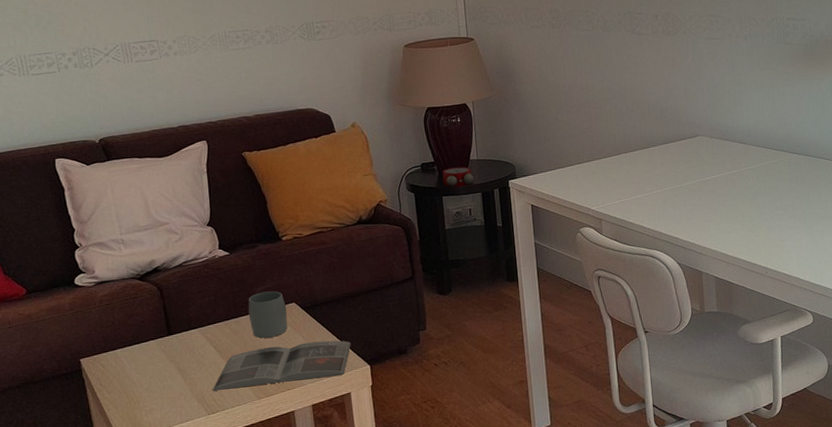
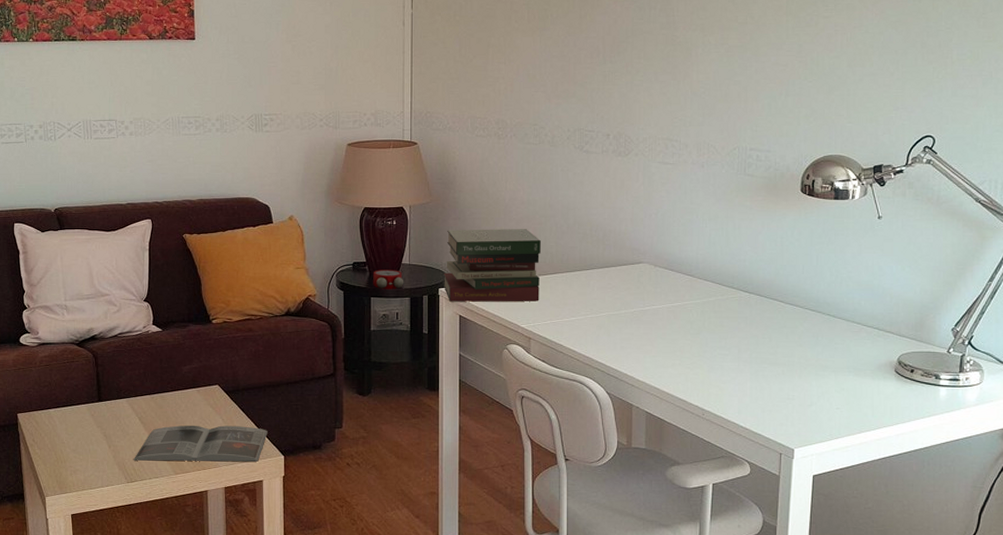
mug: present [248,291,288,338] -> none [174,371,210,416]
books: none [511,114,607,192] -> present [444,229,541,302]

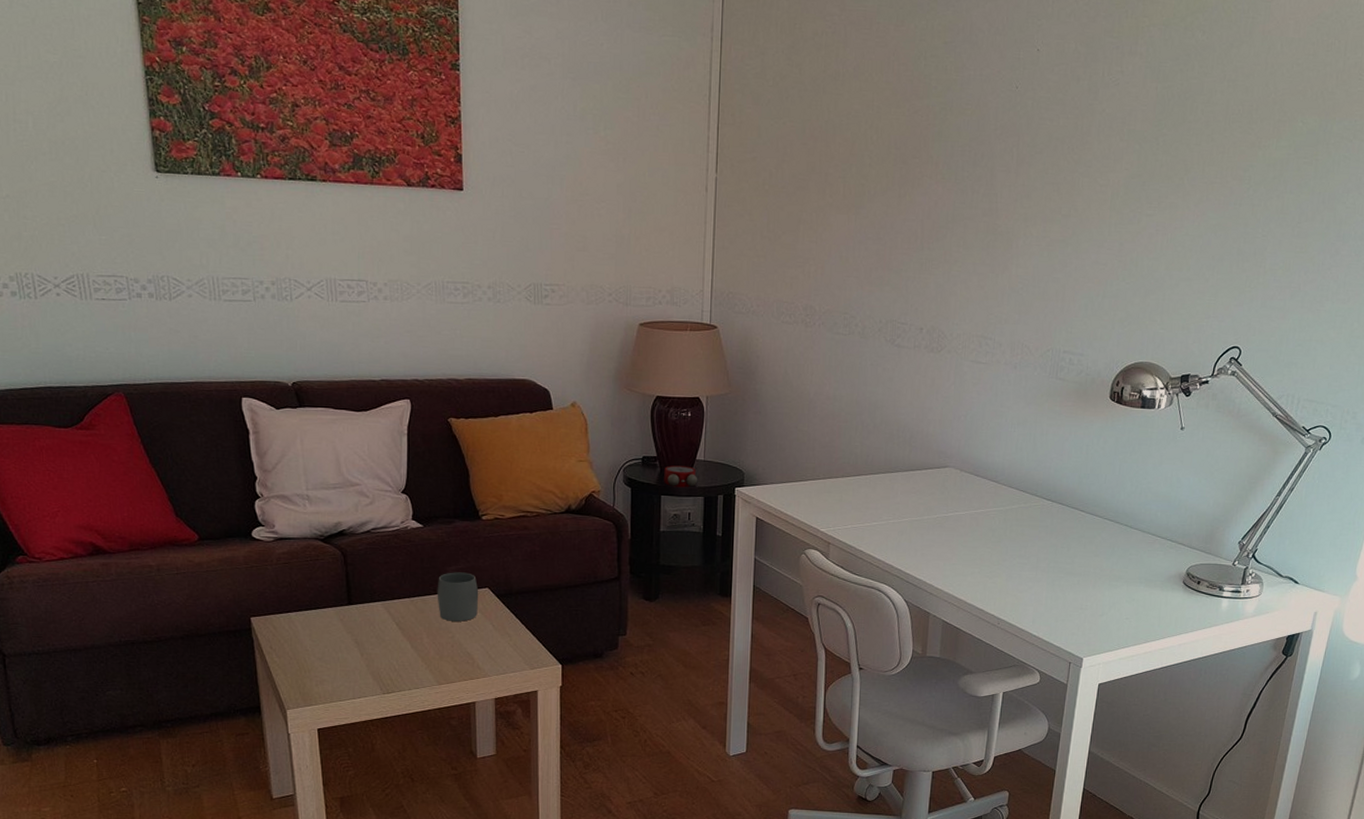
magazine: present [134,425,268,462] -> none [390,631,544,671]
mug: none [174,371,210,416] -> present [437,572,479,622]
books: present [444,229,541,302] -> none [740,424,845,505]

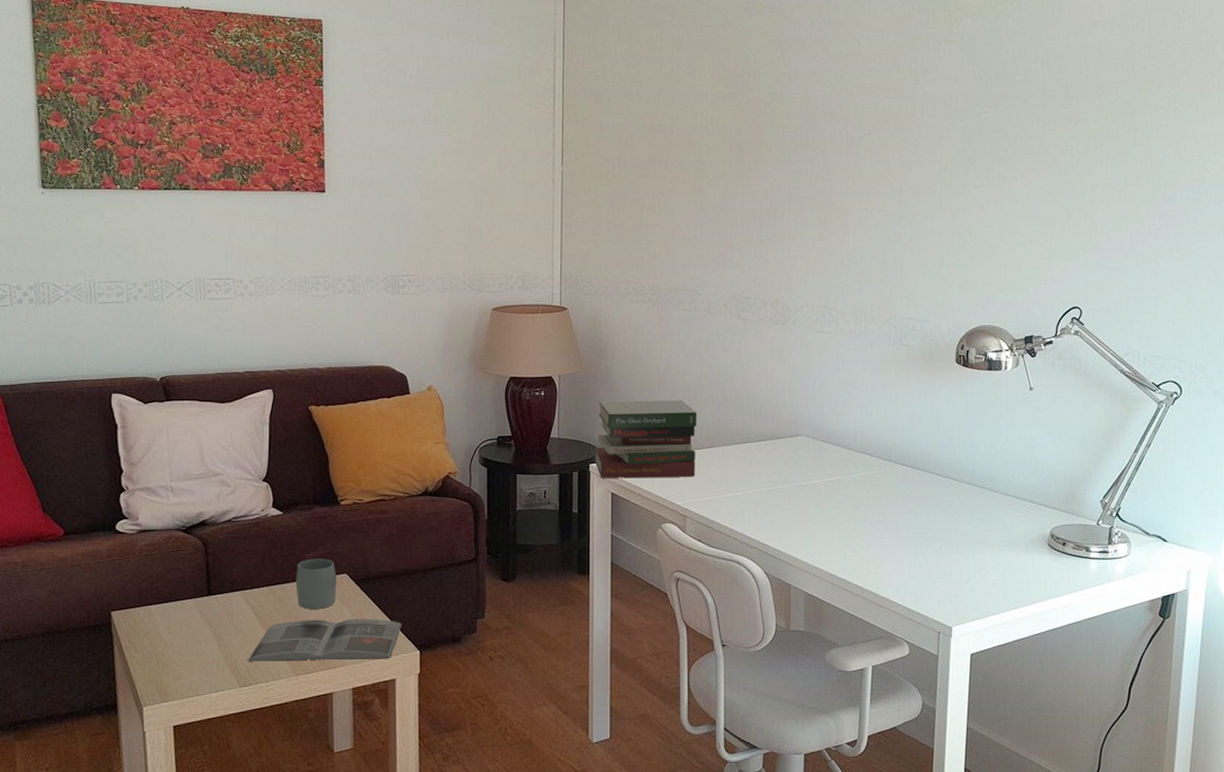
magazine: none [390,631,544,671] -> present [248,619,402,661]
alarm clock: present [664,465,698,488] -> none [519,444,553,466]
books: none [740,424,845,505] -> present [595,400,697,478]

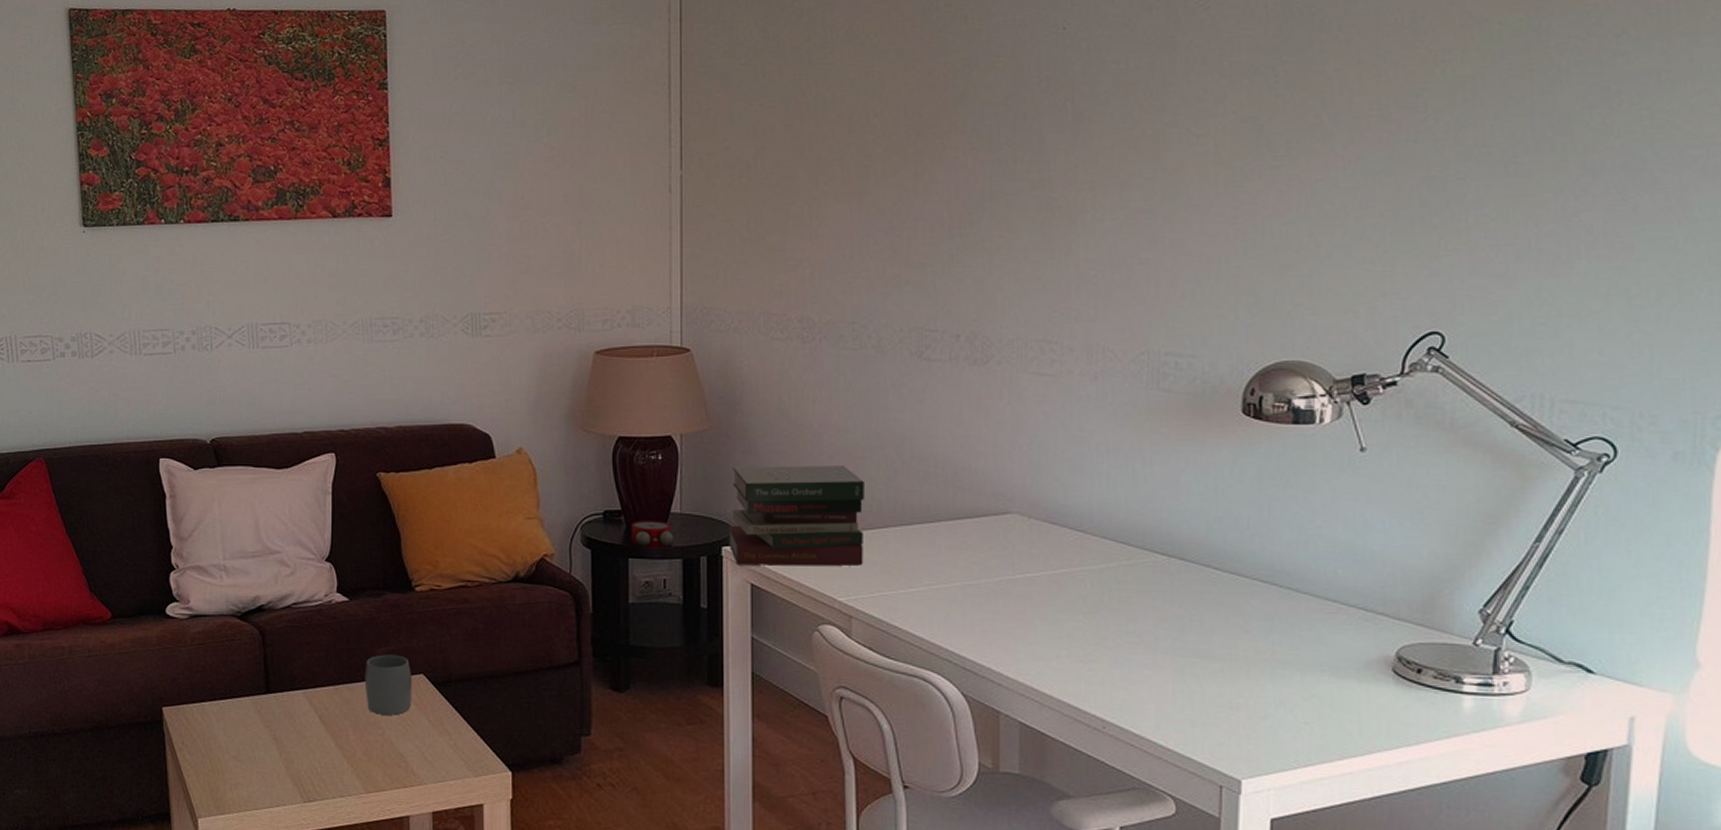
magazine: present [248,619,402,661] -> none [312,727,489,779]
alarm clock: none [519,444,553,466] -> present [631,521,674,548]

